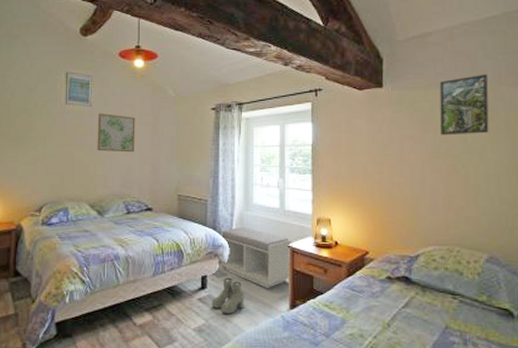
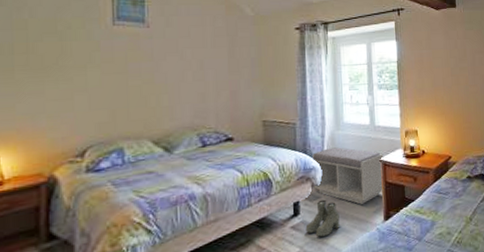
wall art: present [97,113,136,153] -> none [158,35,209,79]

